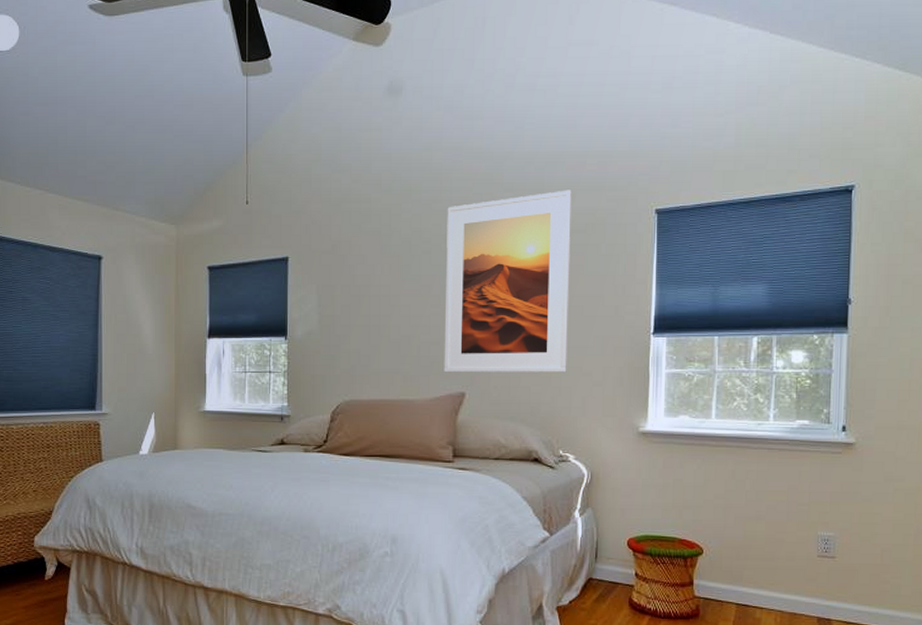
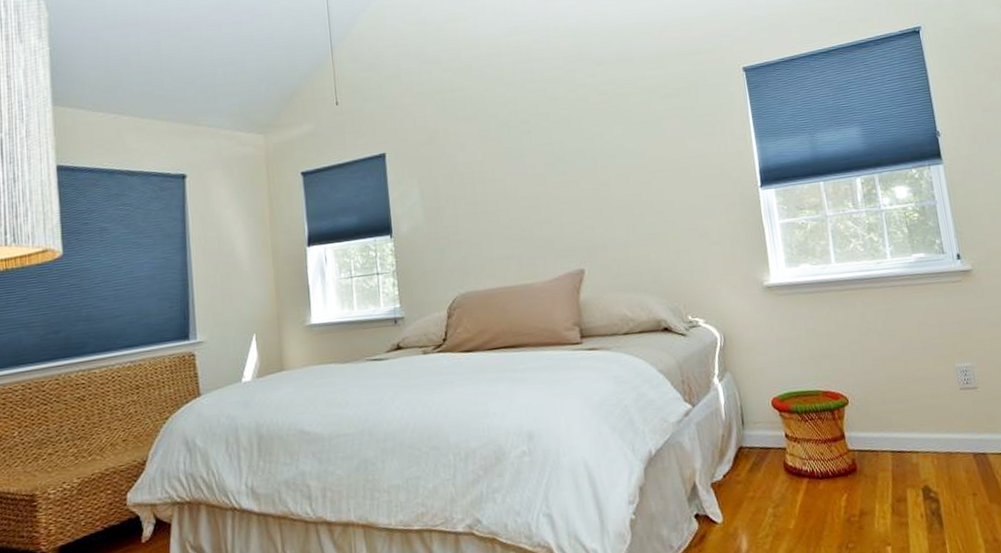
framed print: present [444,190,572,373] -> none [541,57,683,252]

